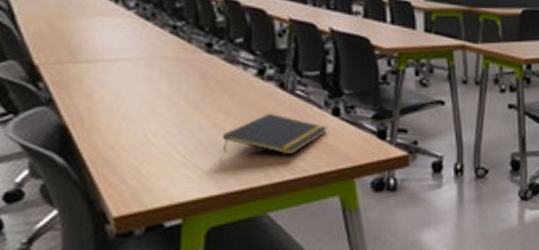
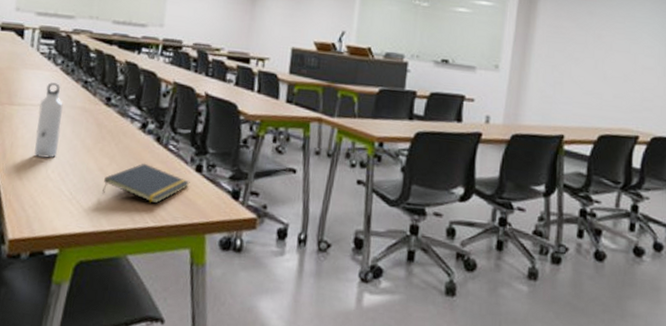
water bottle: none [115,31,155,122] -> present [34,82,63,159]

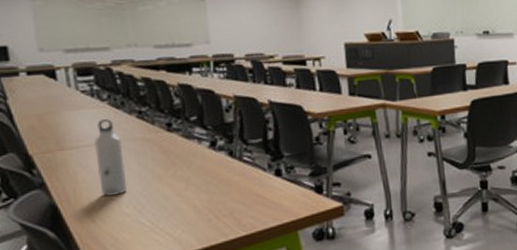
notepad: present [102,163,190,204] -> none [184,178,272,217]

